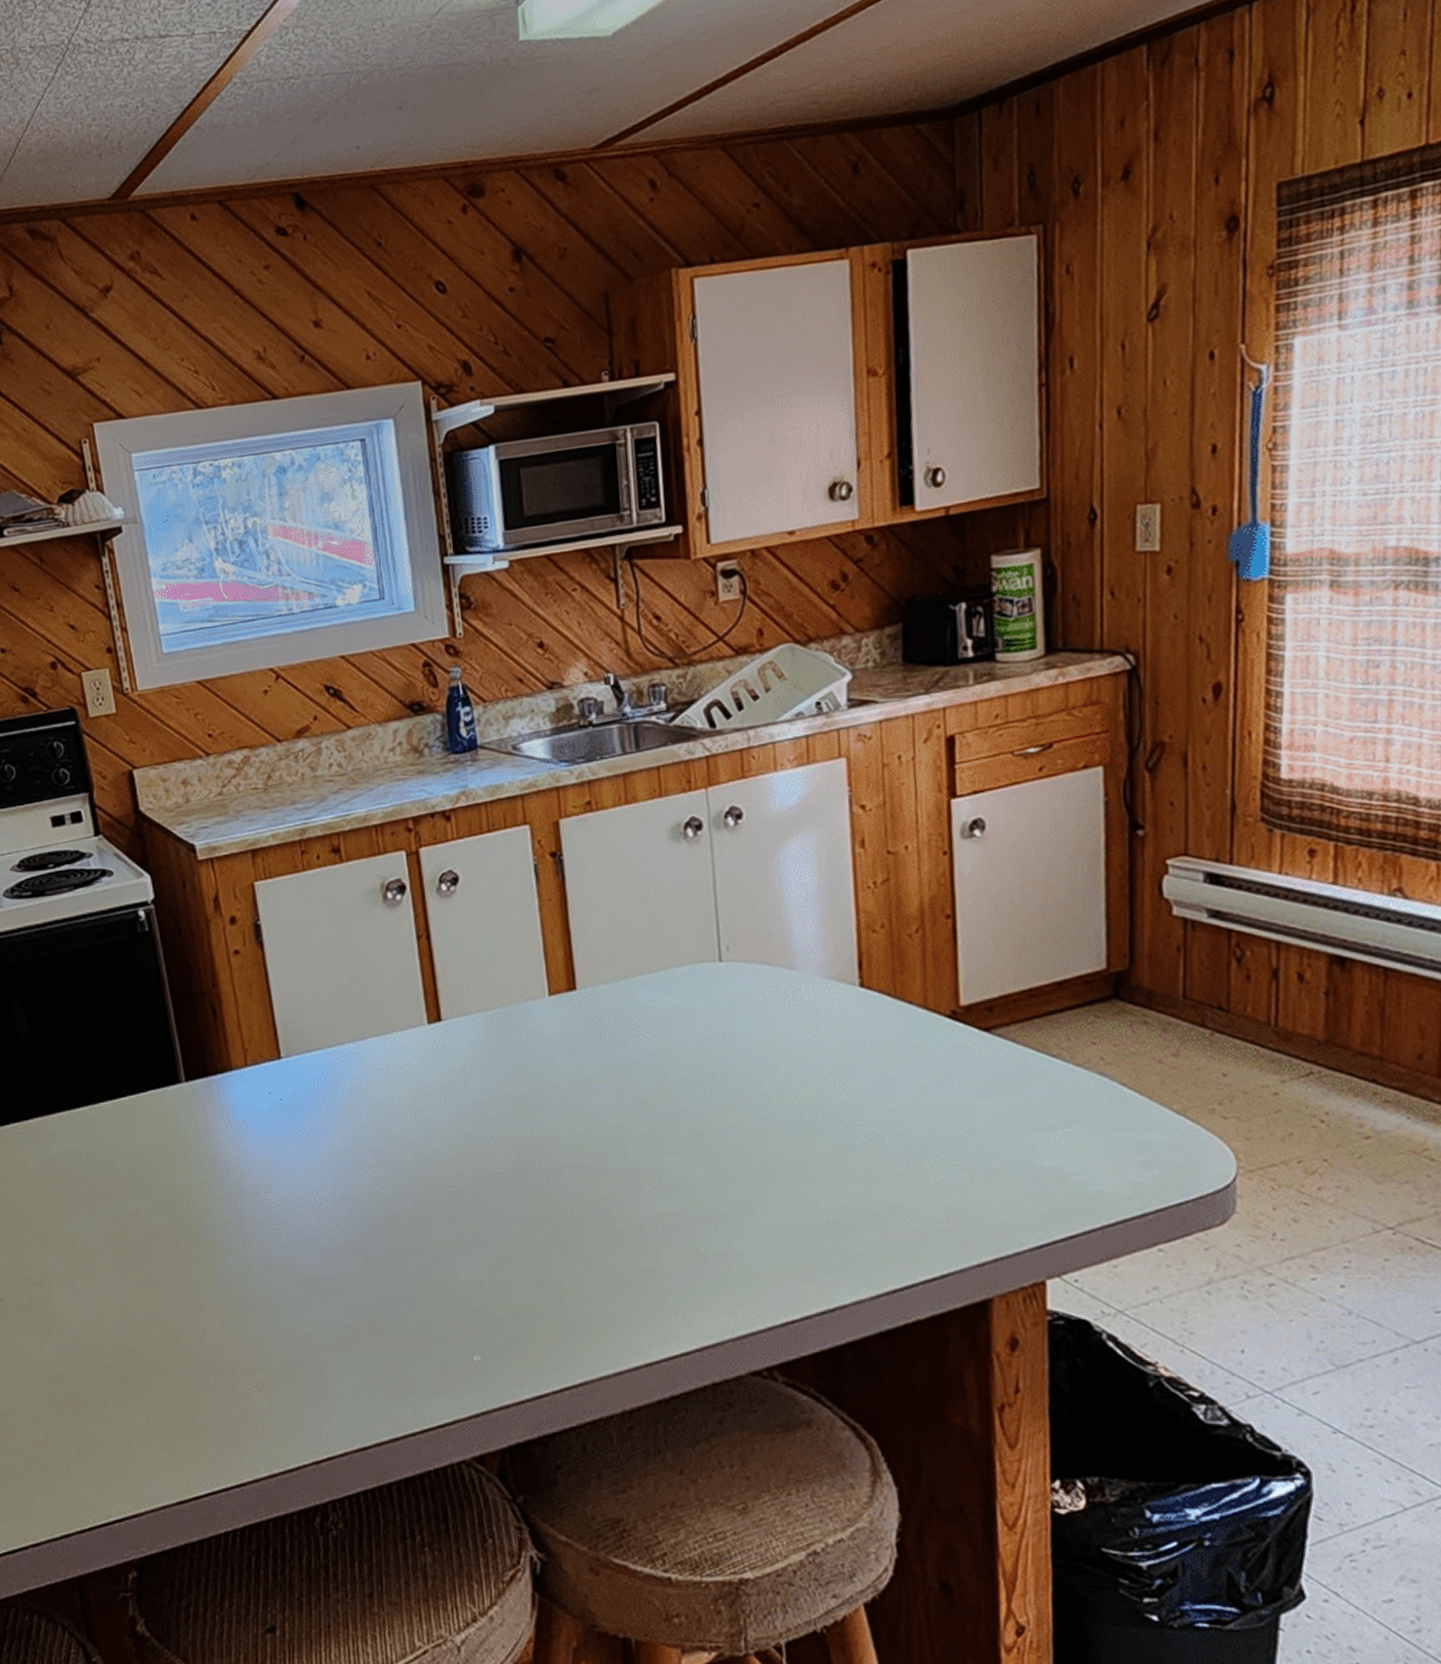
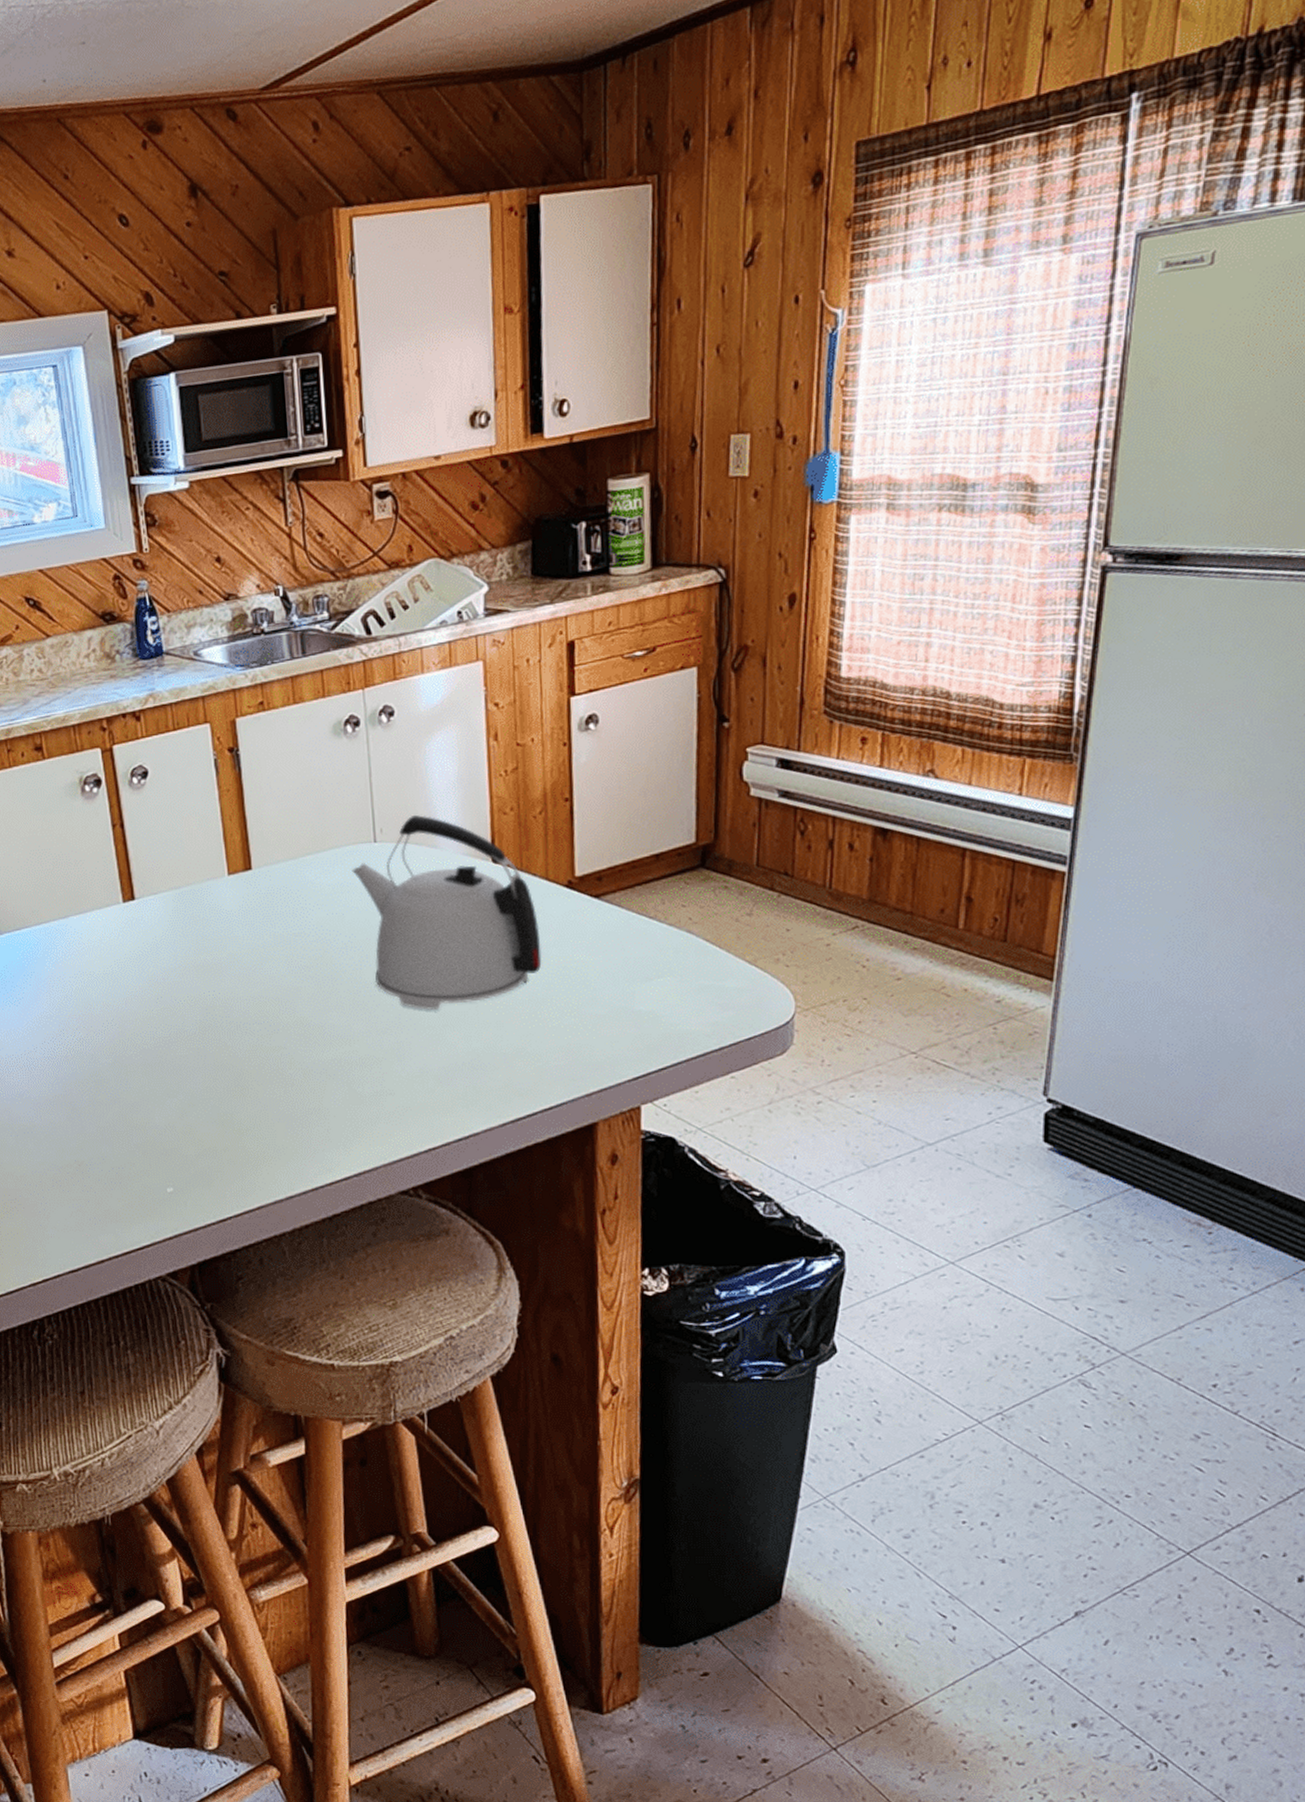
kettle: none [692,930,921,1159] -> present [351,814,542,1011]

